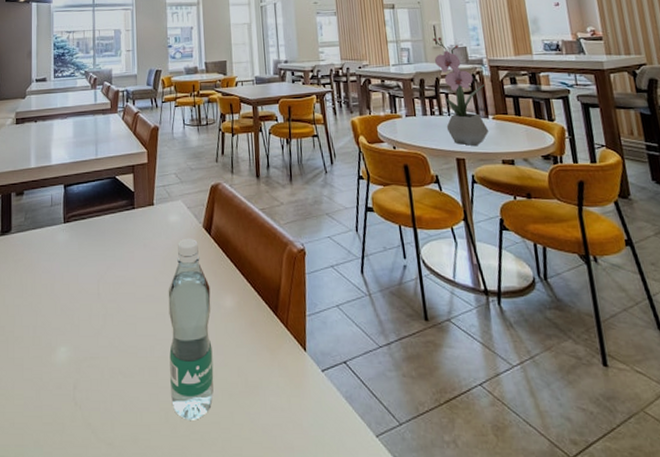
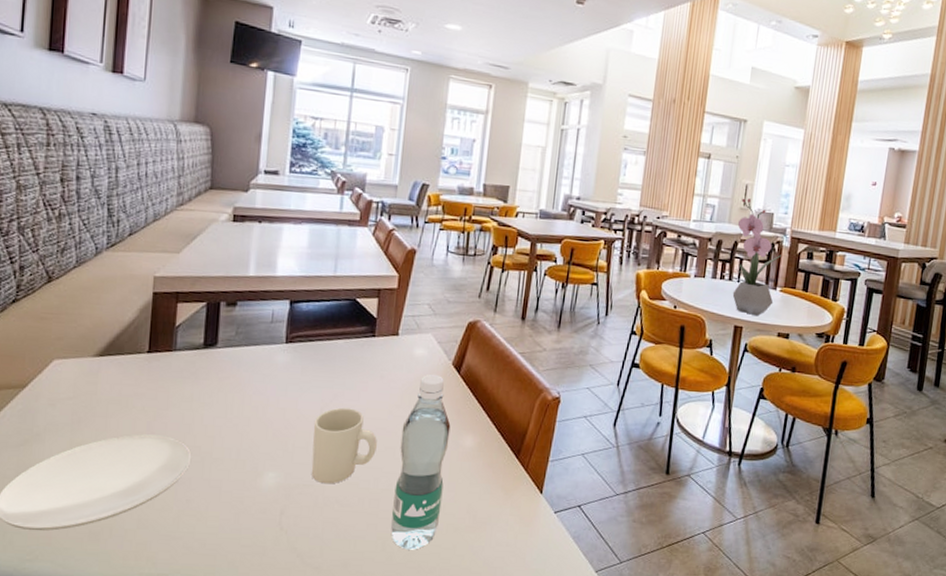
mug: none [93,278,149,355] -> present [311,407,377,484]

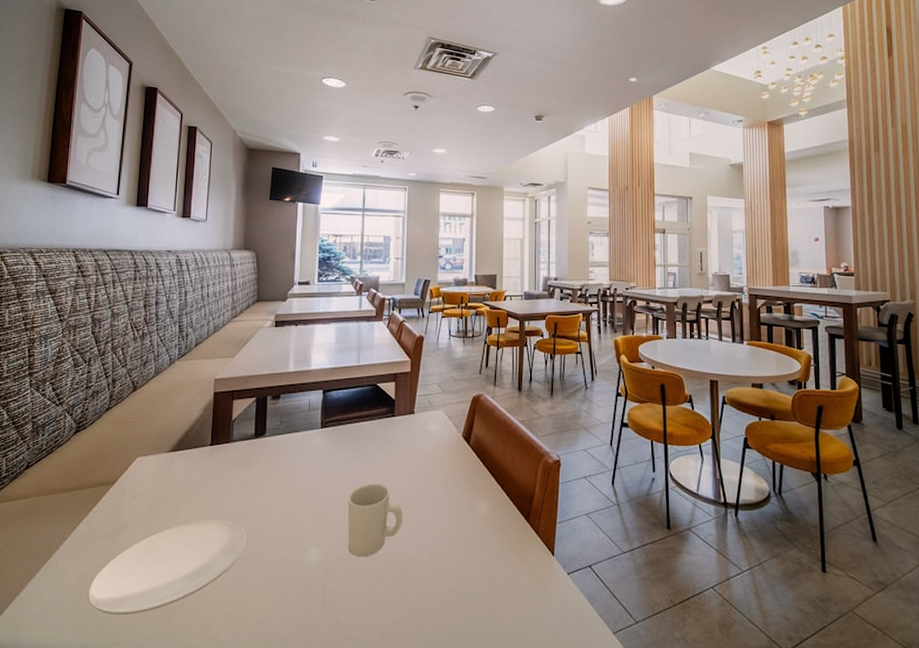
bottle: present [390,373,451,550] -> none [419,446,465,619]
flower arrangement: present [732,198,781,317] -> none [698,264,743,370]

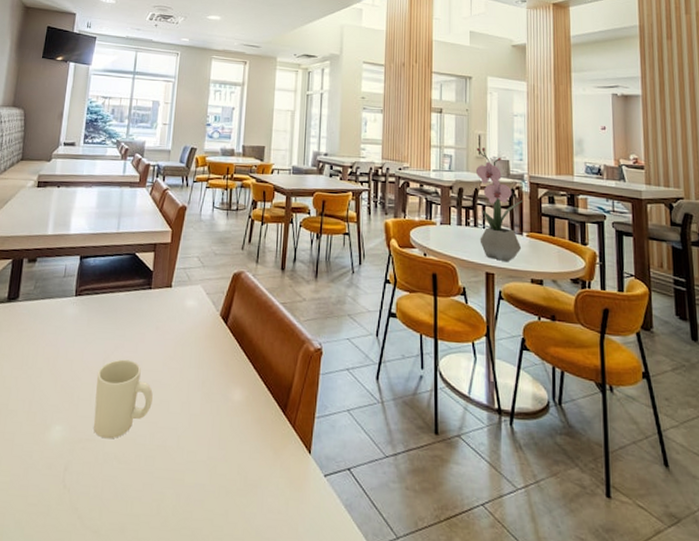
flower arrangement: none [698,264,743,370] -> present [475,147,522,263]

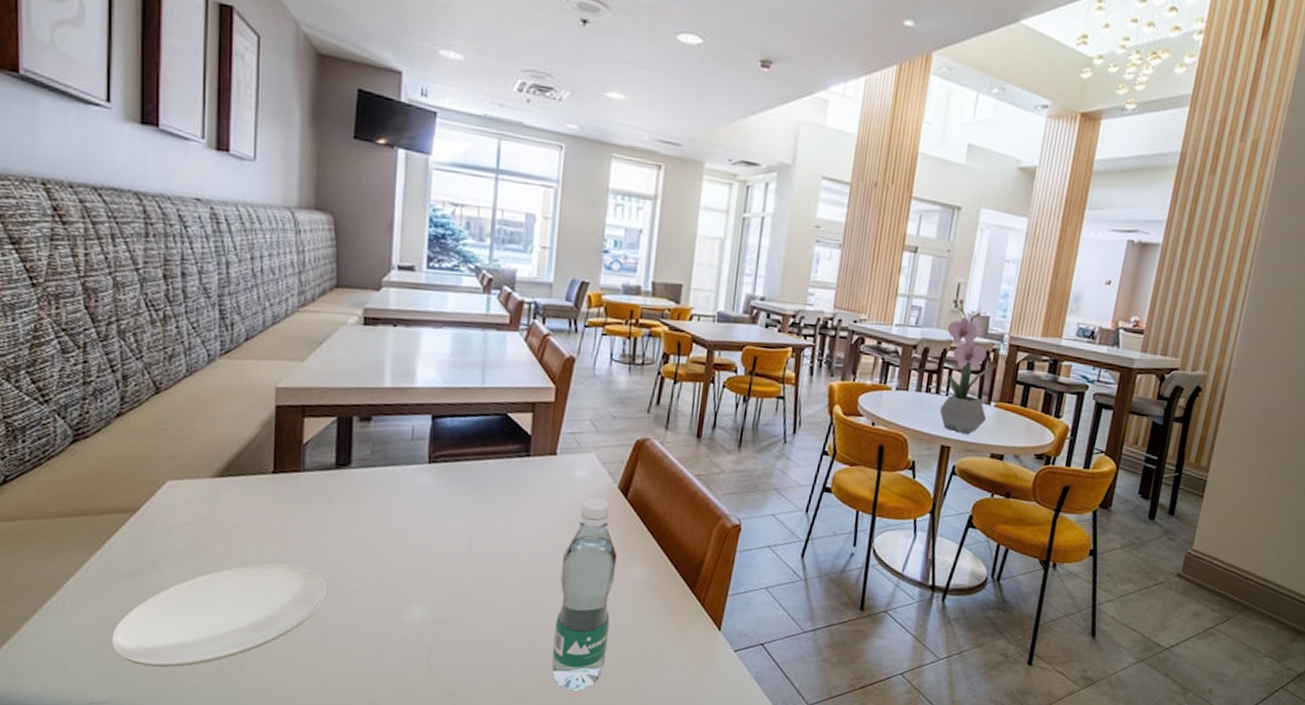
mug: present [93,359,153,439] -> none [461,535,535,619]
bottle: none [165,325,220,515] -> present [551,498,617,691]

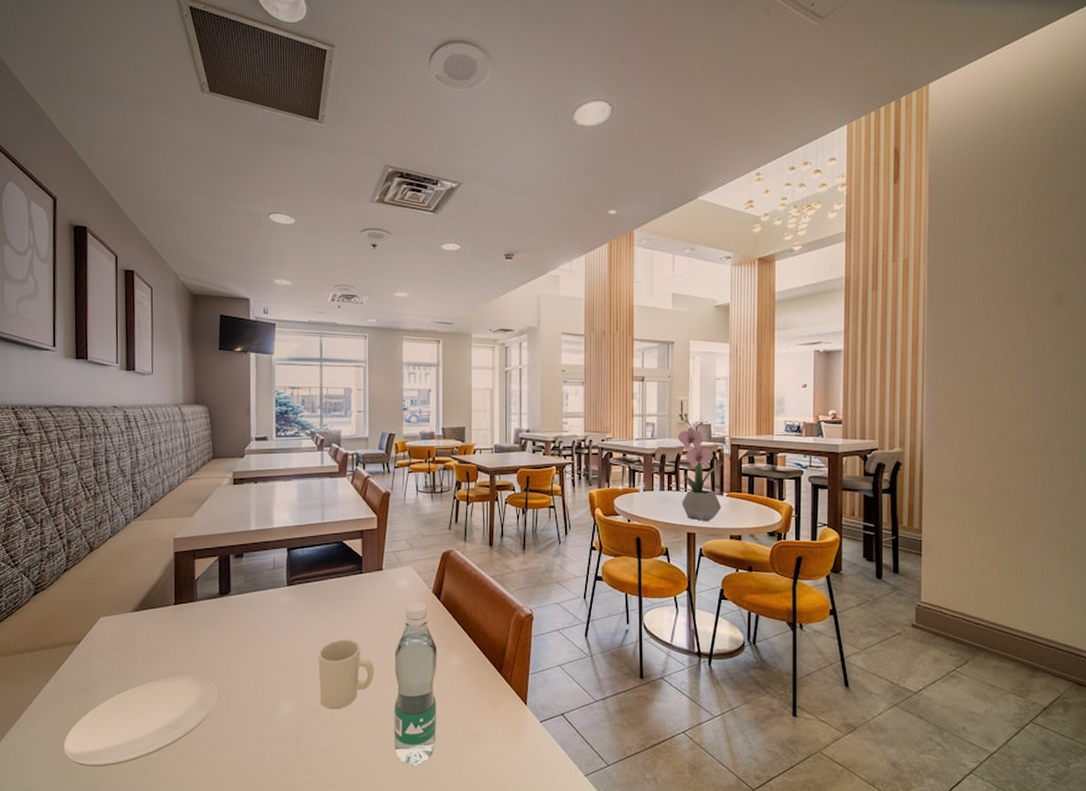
mug: none [461,535,535,619] -> present [318,639,374,709]

